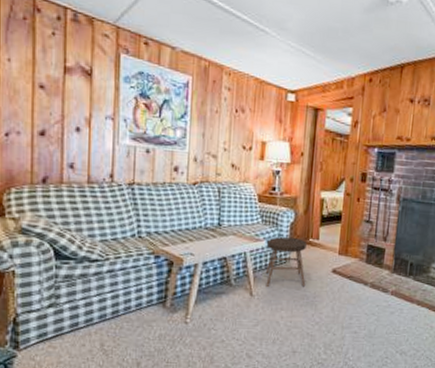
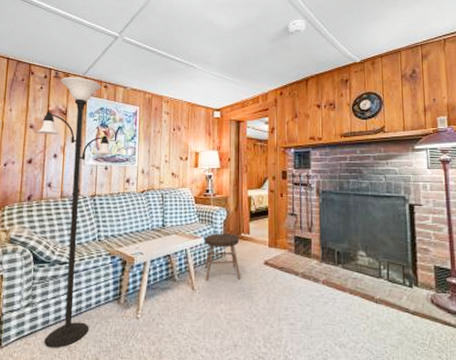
floor lamp: none [50,22,157,352] -> present [37,76,113,348]

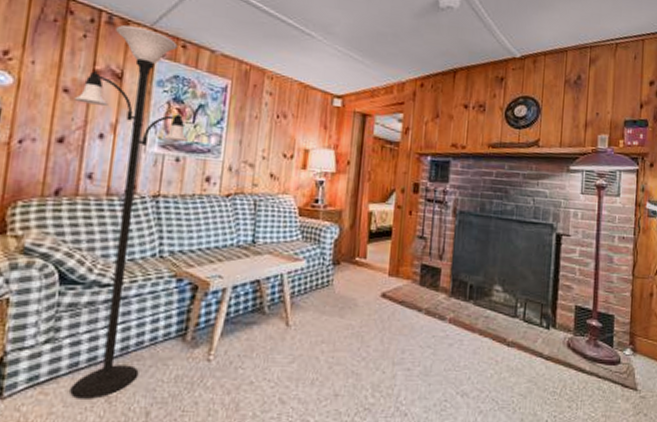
stool: present [204,233,241,282] -> none [304,255,352,316]

